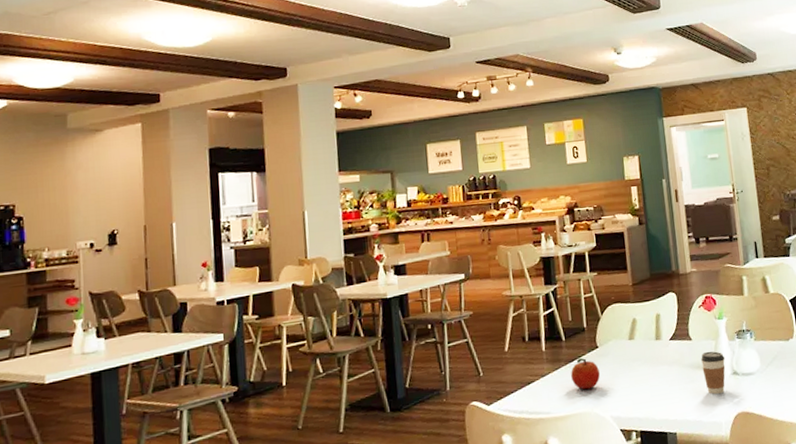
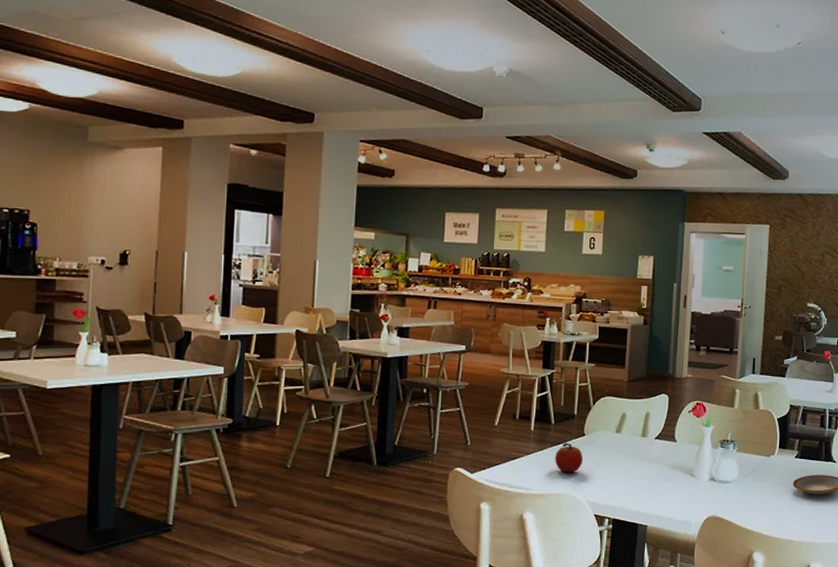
coffee cup: present [701,351,725,395] -> none [682,455,705,497]

